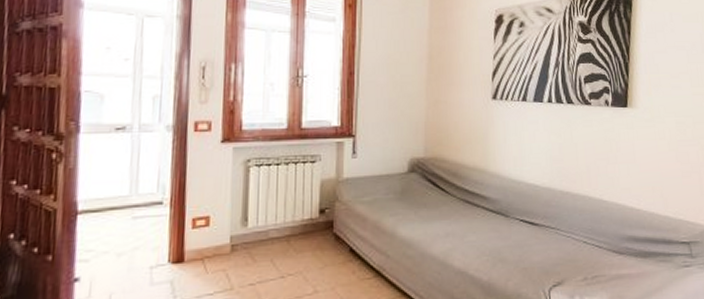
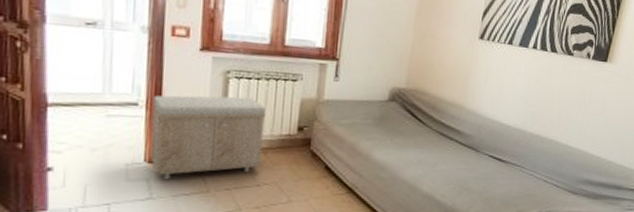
storage bench: none [174,184,286,281] -> present [150,95,266,180]

